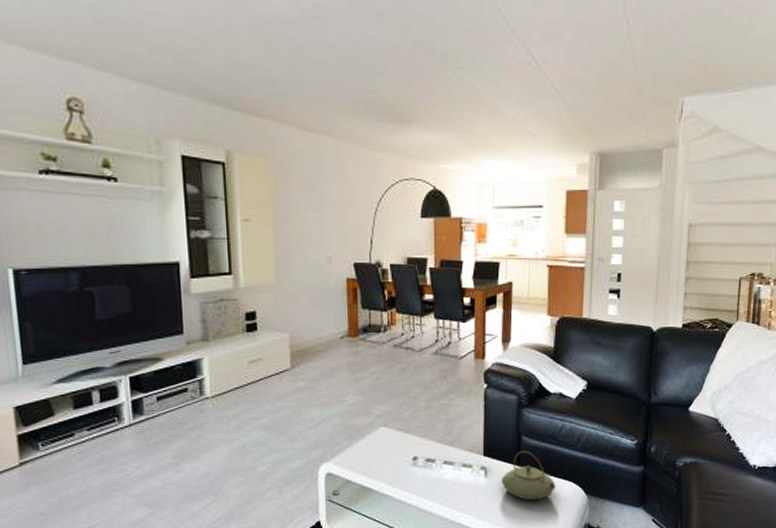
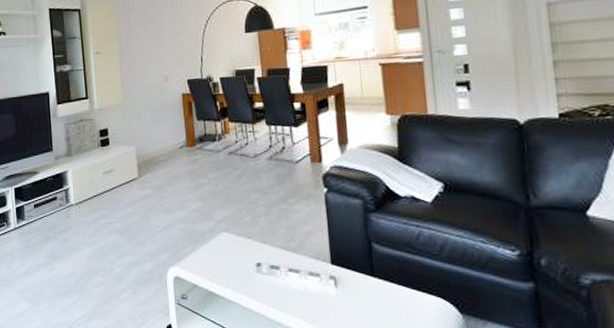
teapot: present [501,450,556,501] -> none [354,259,420,317]

